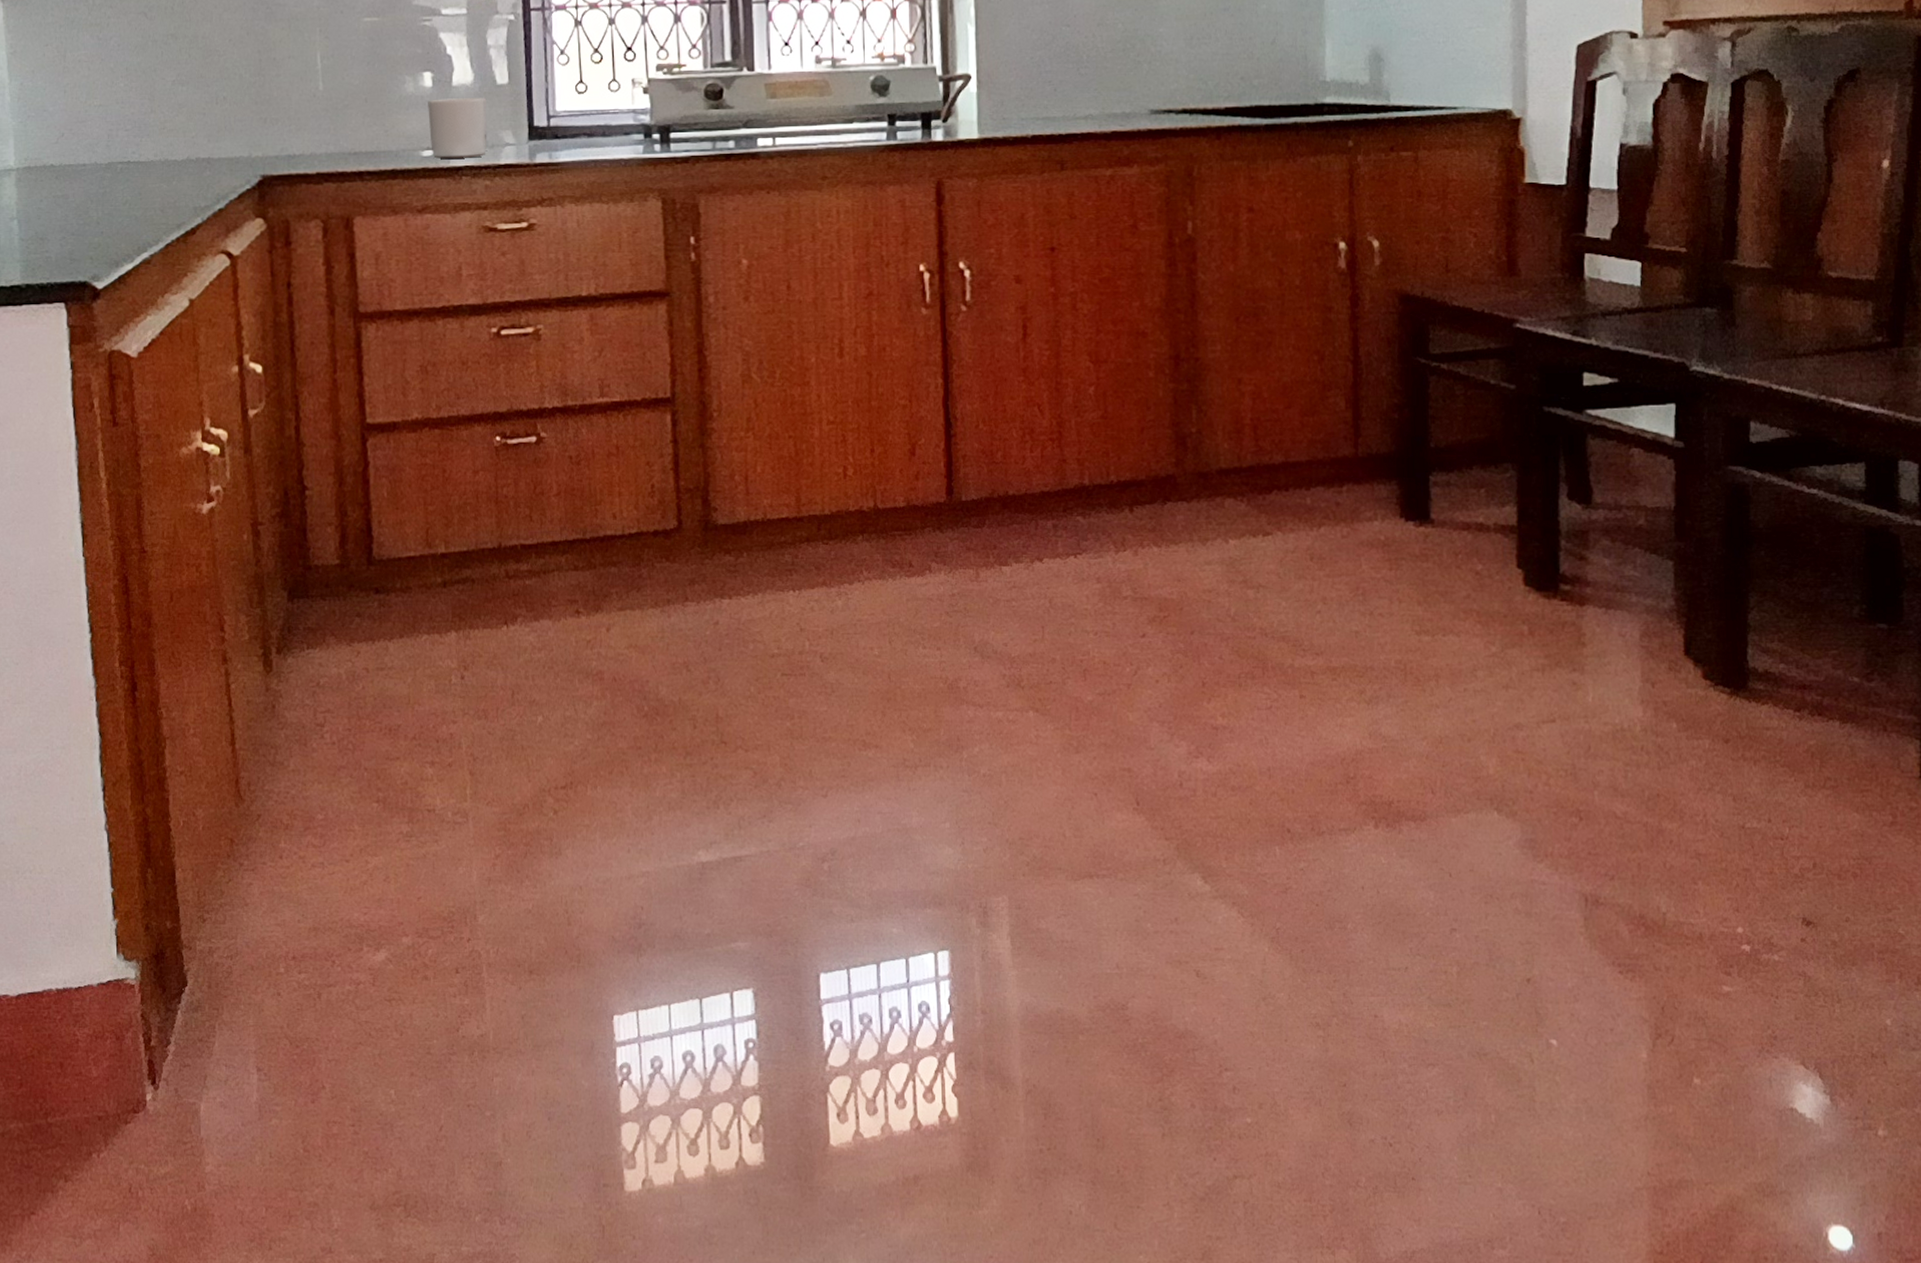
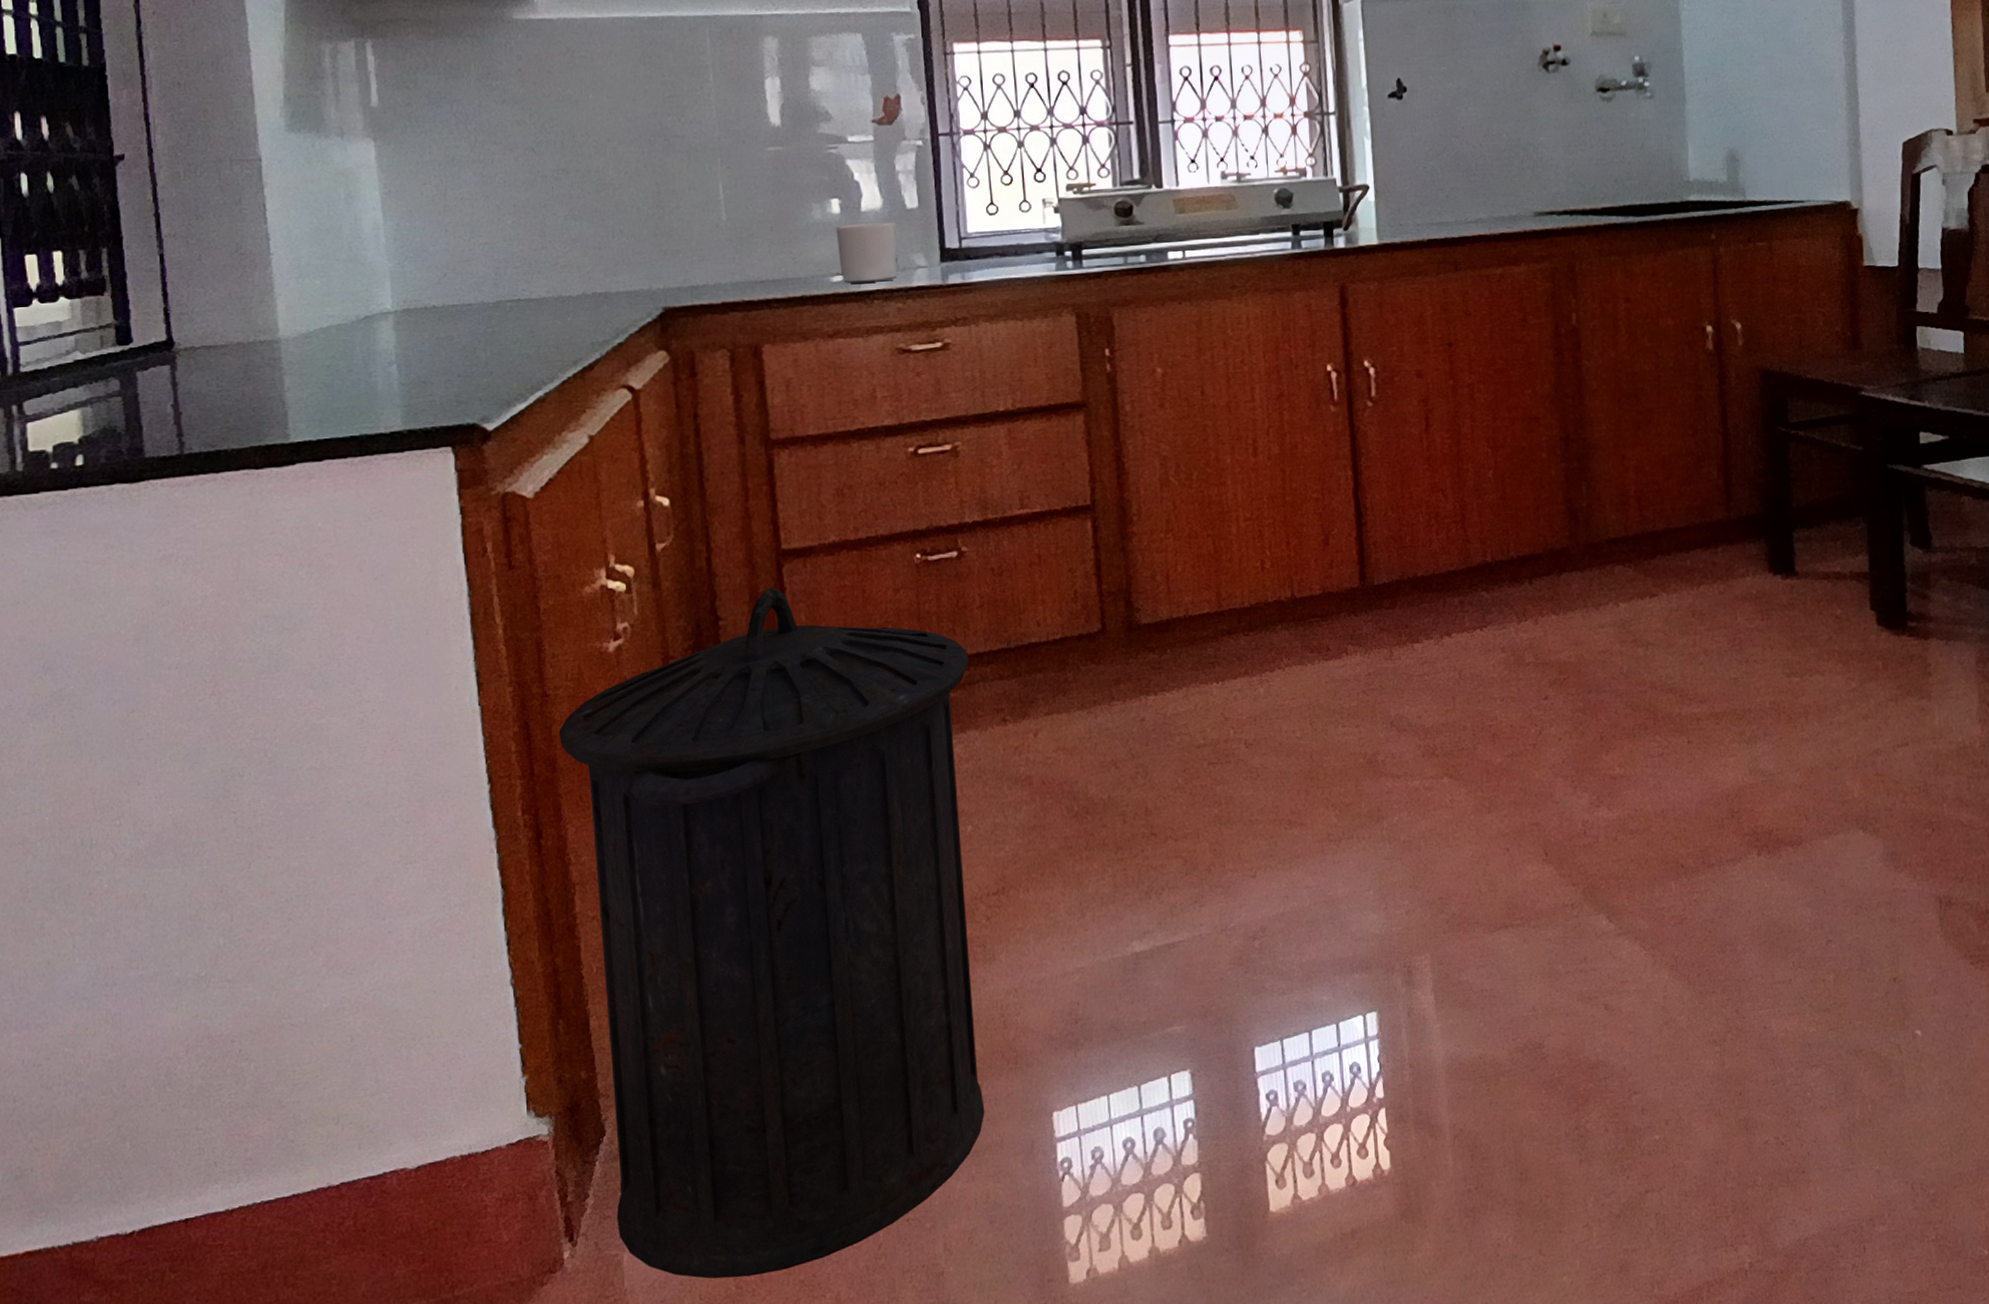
trash can: none [154,462,547,1141] -> present [558,588,985,1279]

